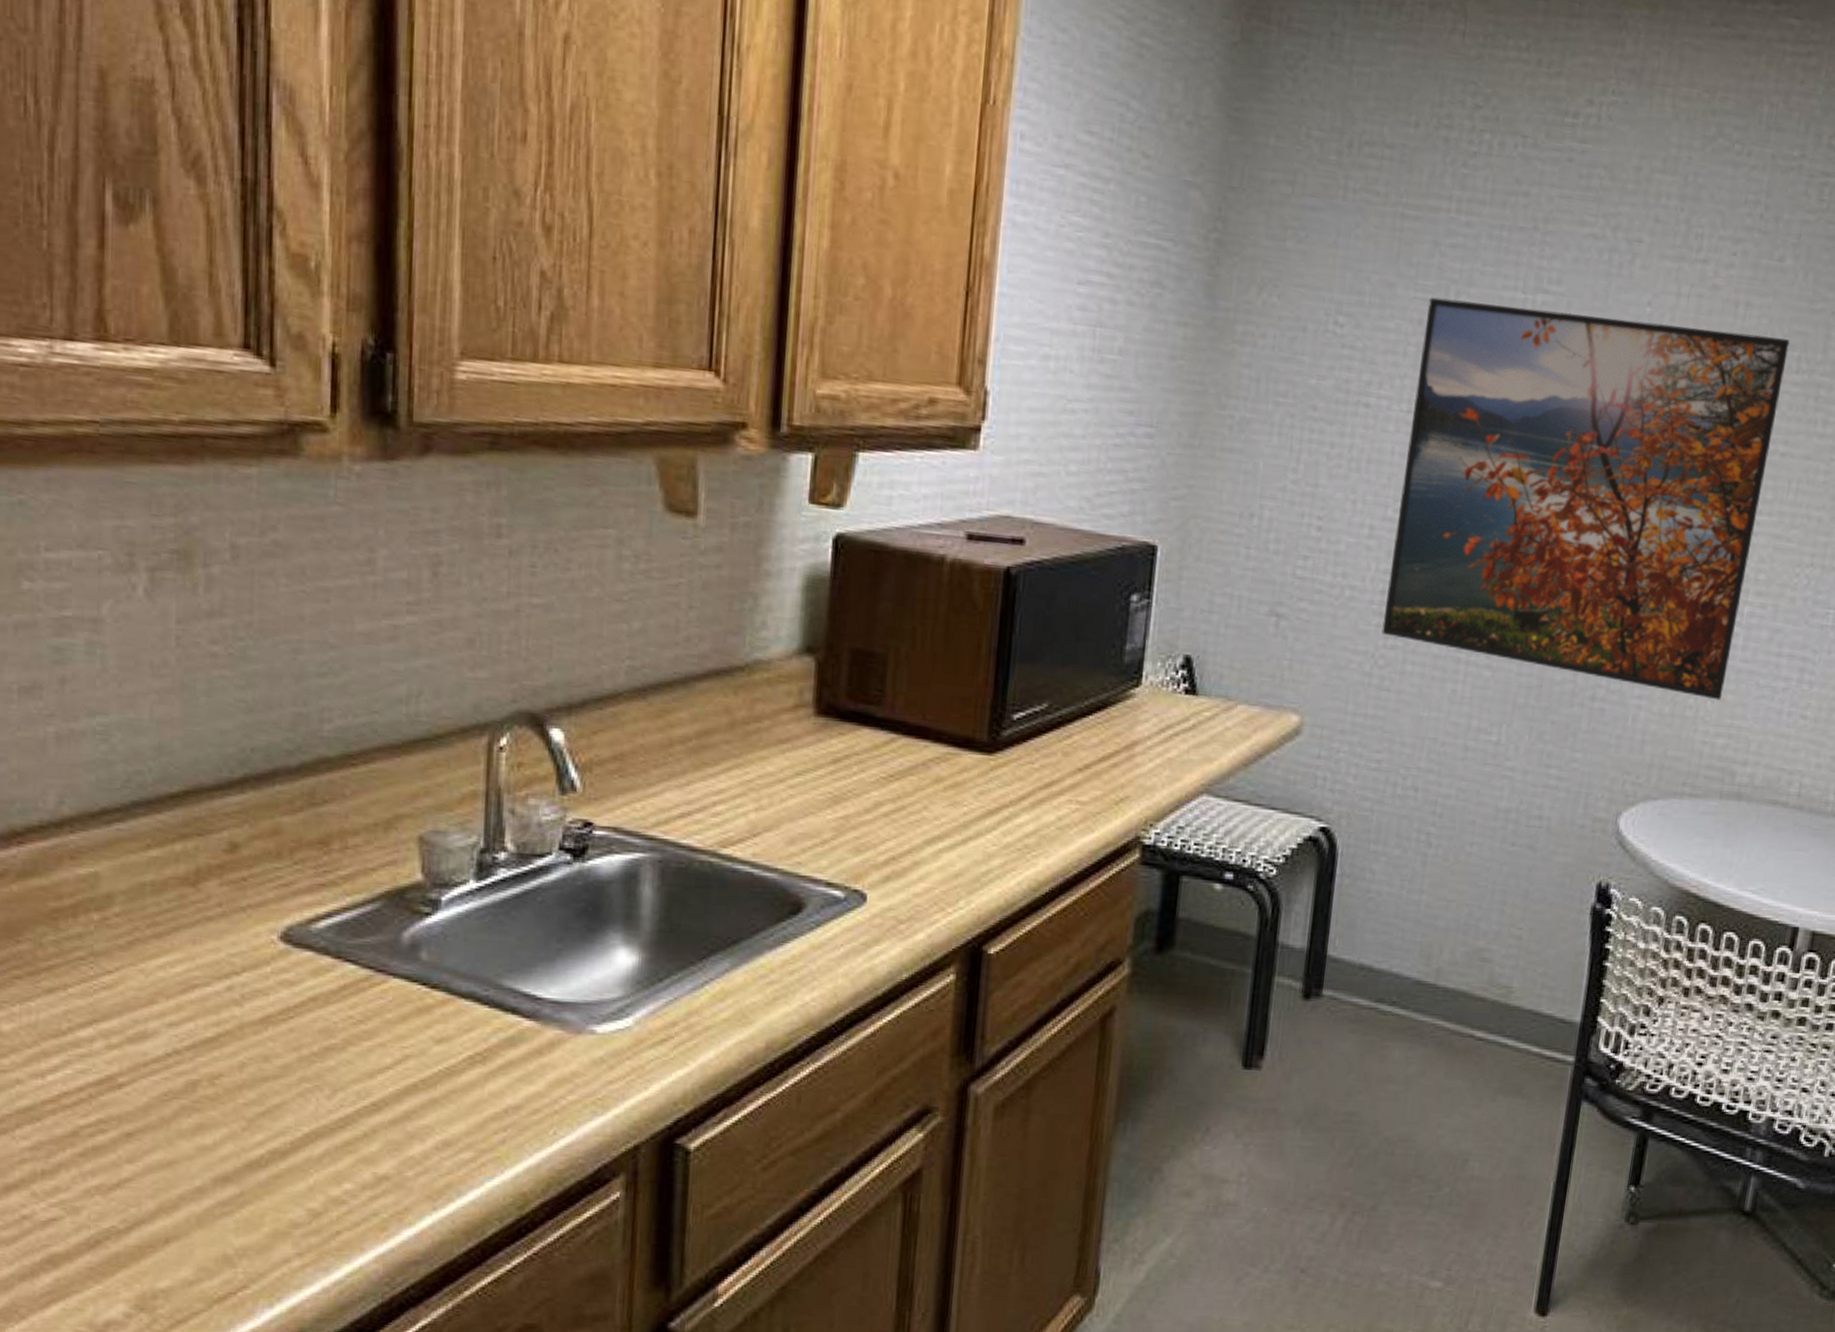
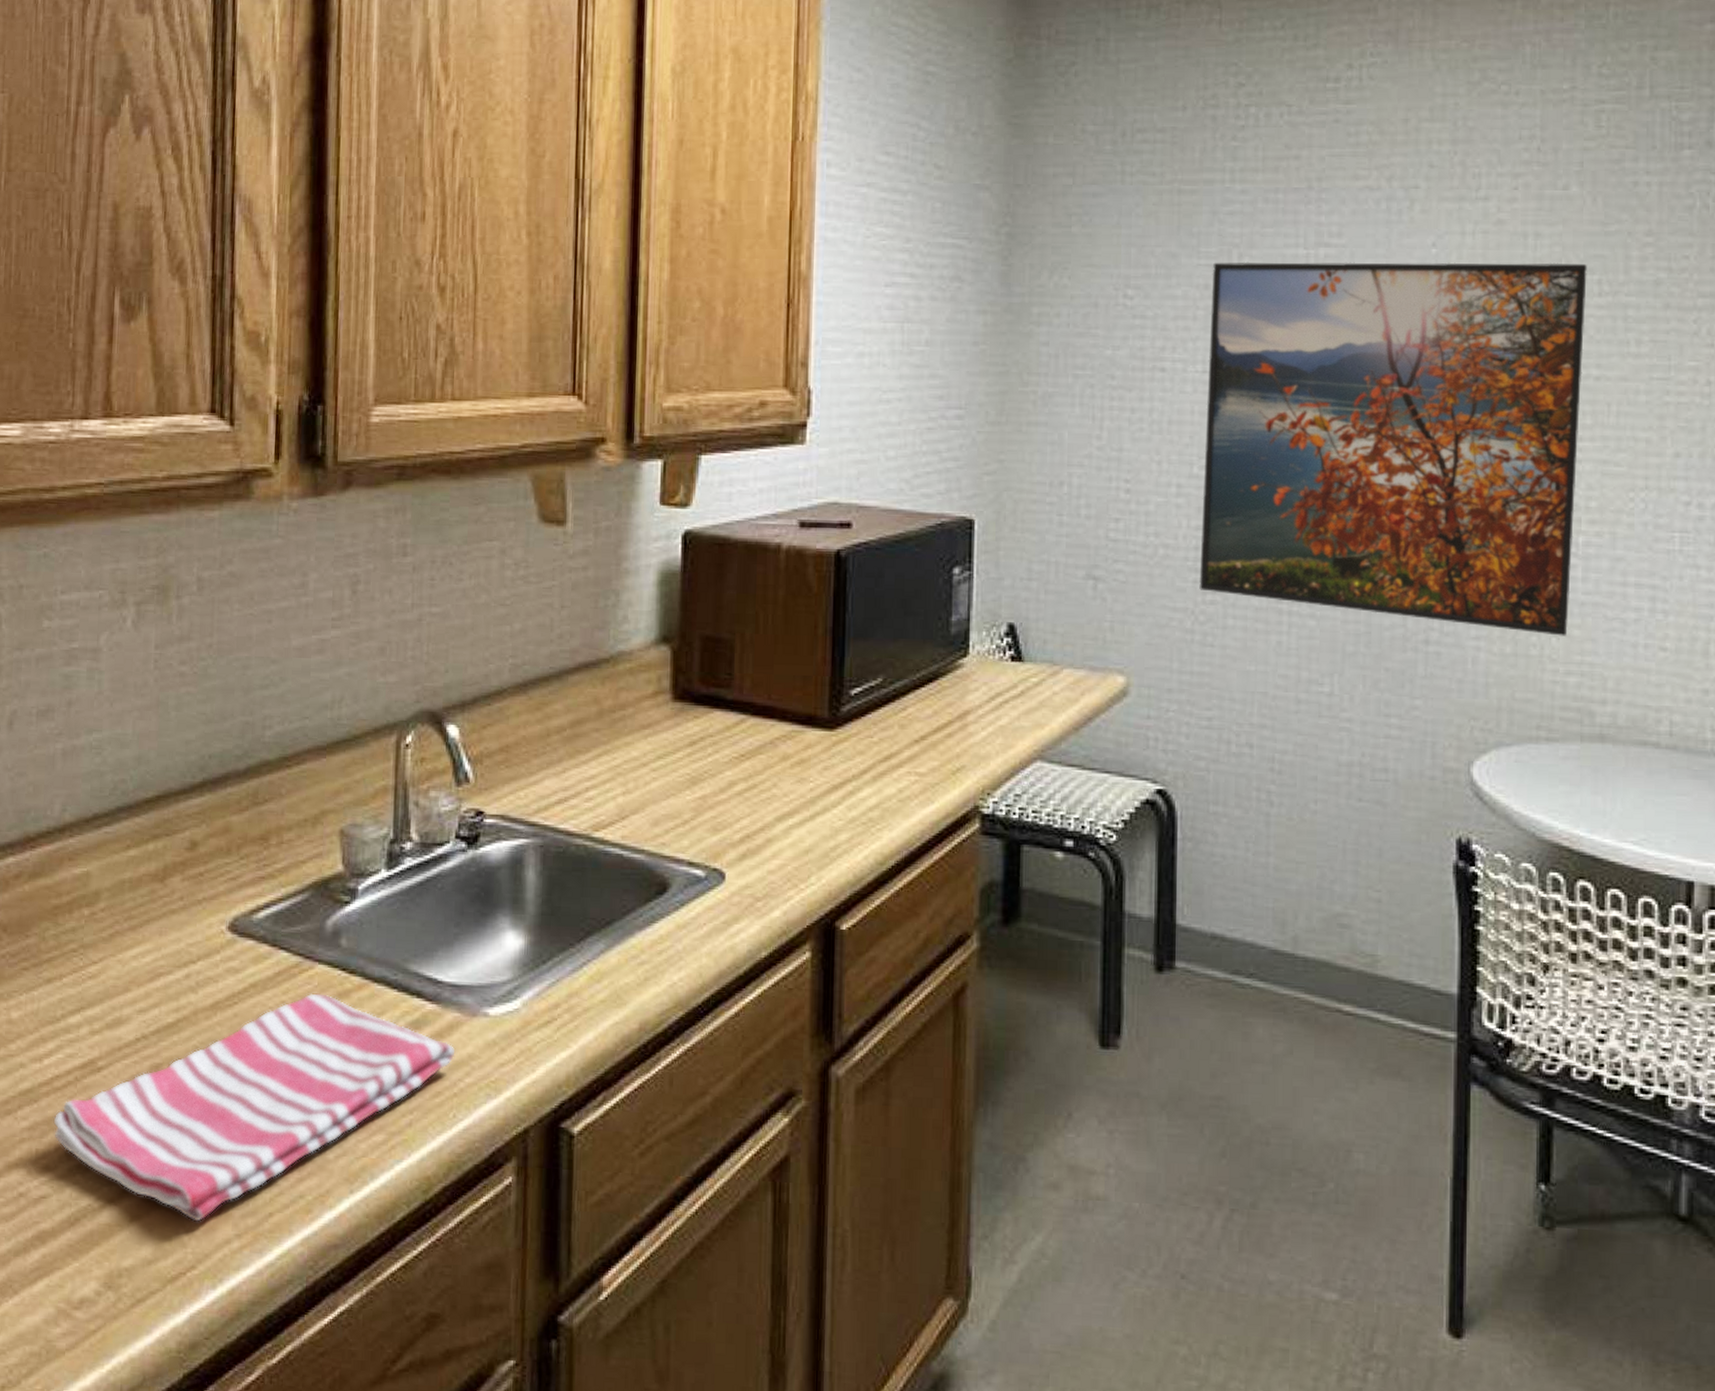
dish towel: none [63,1008,557,1242] -> present [53,993,455,1222]

